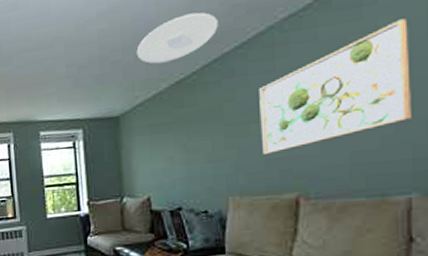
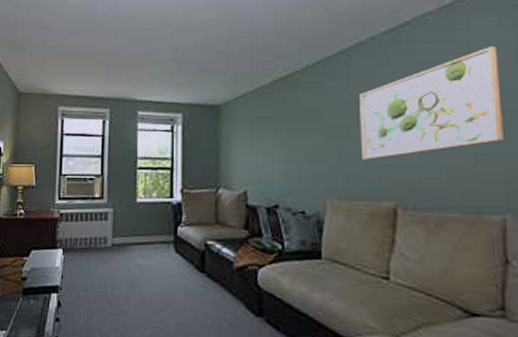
ceiling light: present [136,12,218,64] -> none [242,15,322,59]

